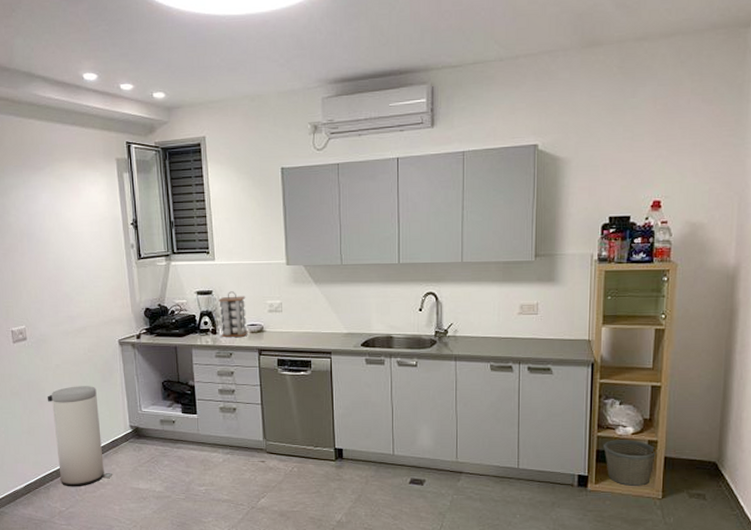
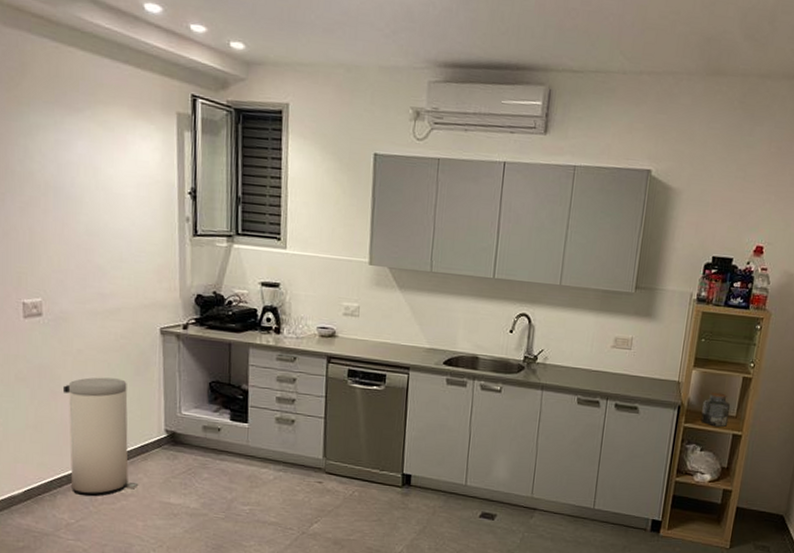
spice rack: present [219,291,248,338] -> none [285,286,319,341]
basket: present [604,440,657,486] -> none [680,486,731,535]
jar: none [616,346,646,379] -> present [700,392,731,427]

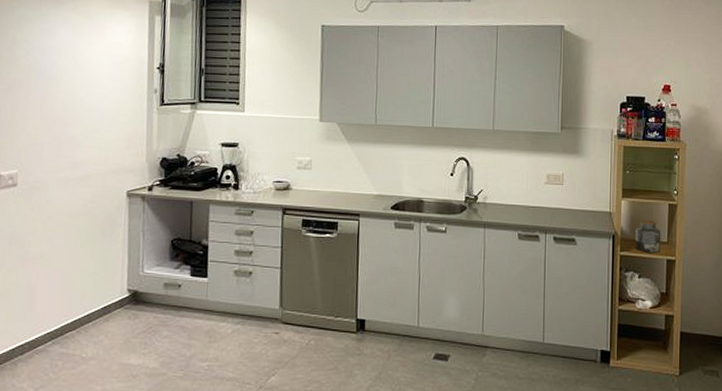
pedal bin: present [62,377,139,497] -> none [31,241,100,363]

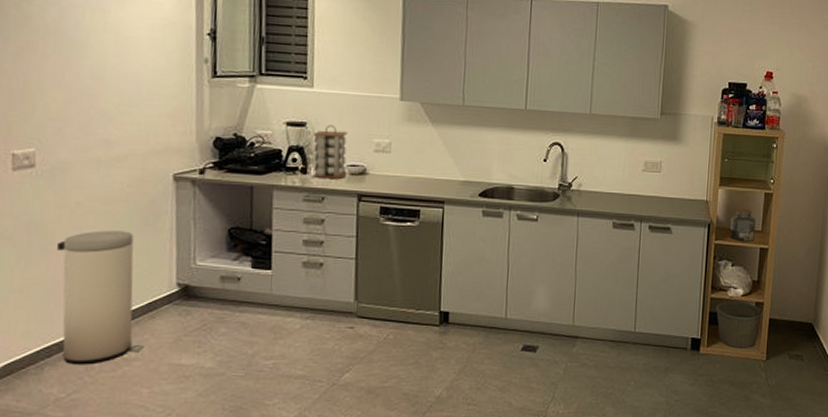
pedal bin: none [31,241,100,363] -> present [56,230,145,365]
spice rack: none [243,145,274,195] -> present [312,125,348,180]
basket: none [624,313,674,362] -> present [716,301,763,348]

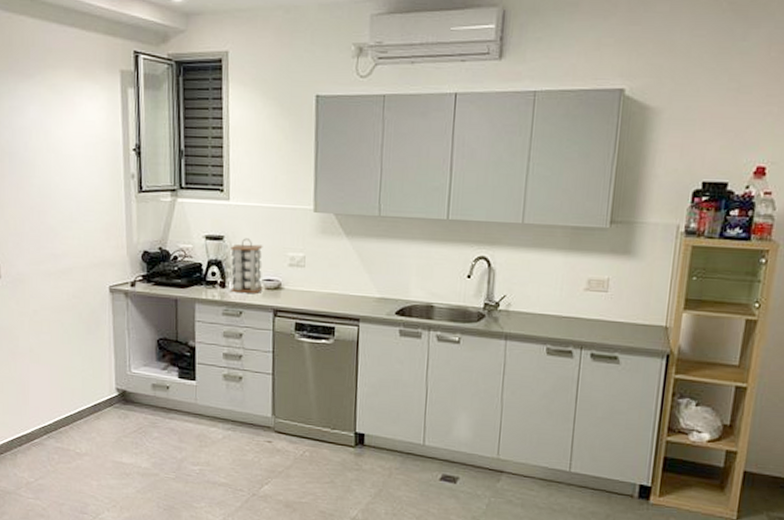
pedal bin: present [56,230,145,365] -> none [20,337,93,456]
basket: present [716,301,763,348] -> none [672,446,736,503]
jar: present [730,209,756,241] -> none [695,337,732,378]

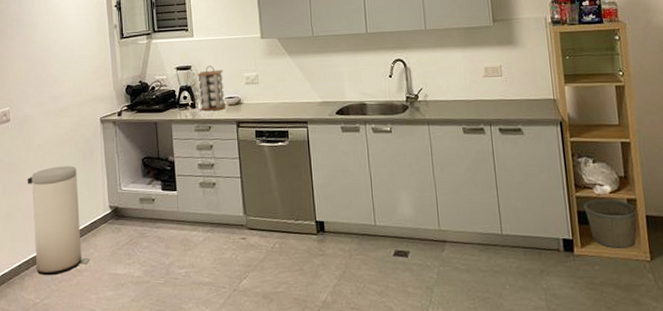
pedal bin: none [20,337,93,456] -> present [27,166,91,276]
basket: none [672,446,736,503] -> present [583,199,638,248]

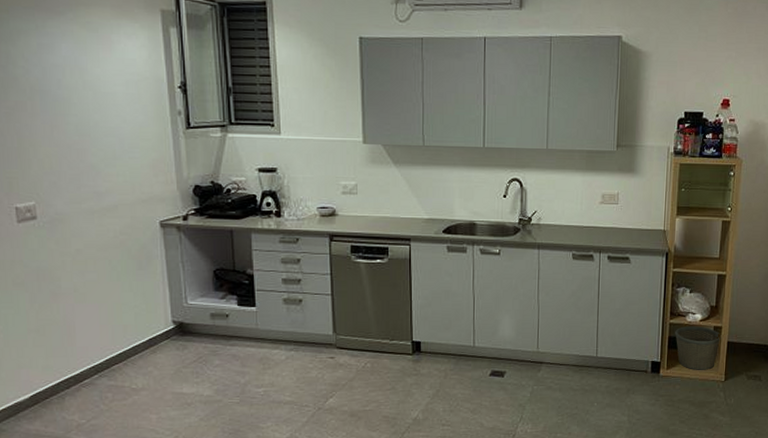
pedal bin: present [27,166,91,276] -> none [63,275,150,395]
spice rack: present [197,65,226,112] -> none [284,169,318,222]

